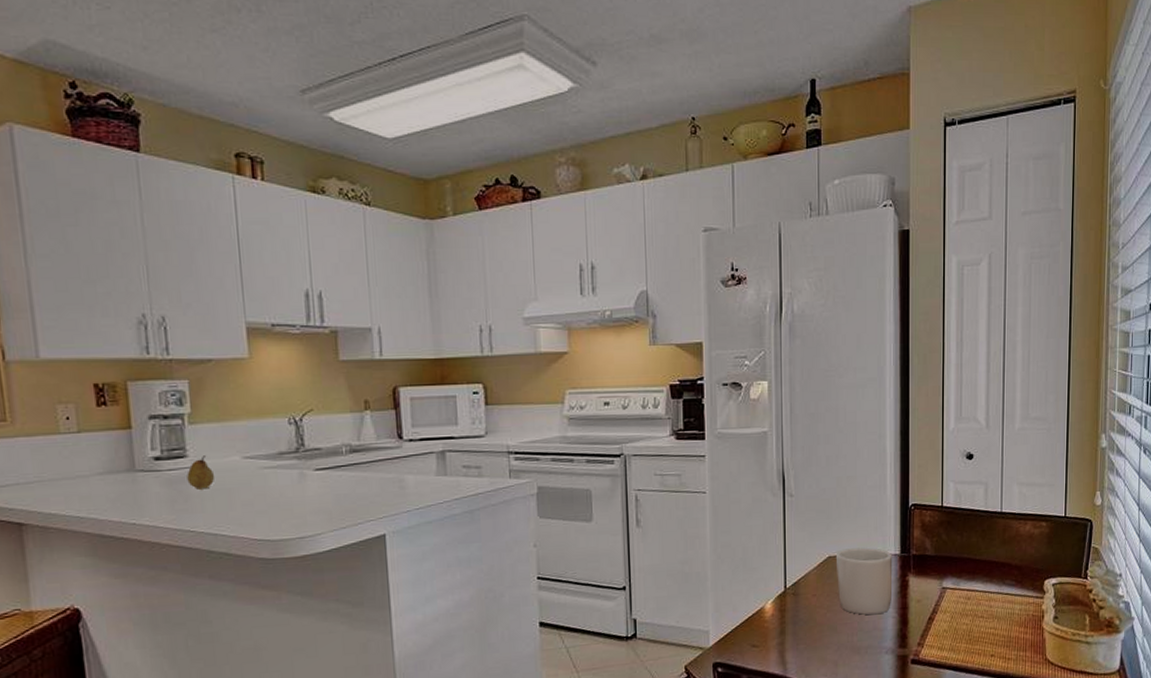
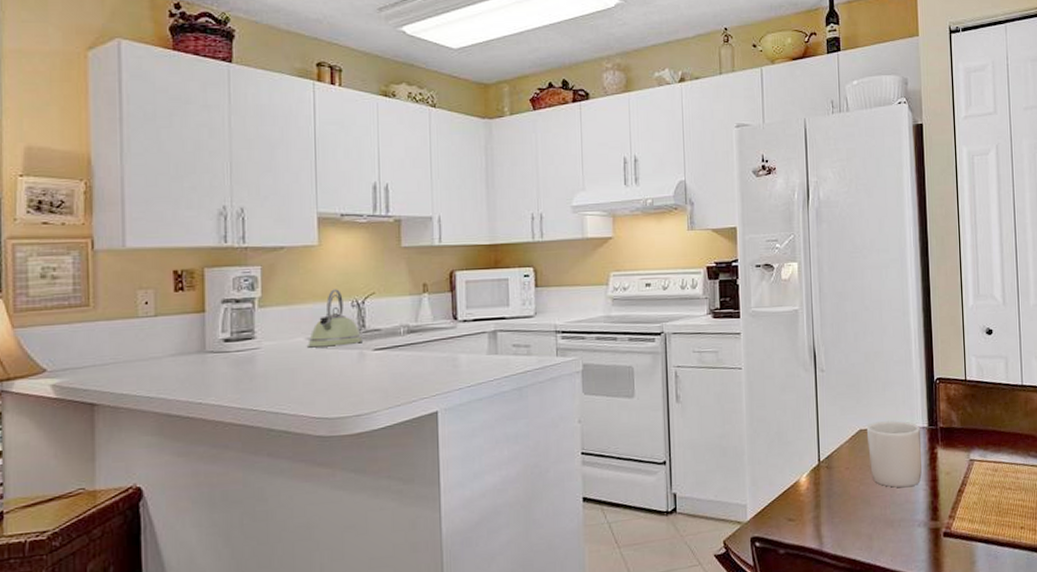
fruit: present [187,455,215,490] -> none [253,337,280,370]
kettle: none [242,405,302,467] -> present [306,289,363,348]

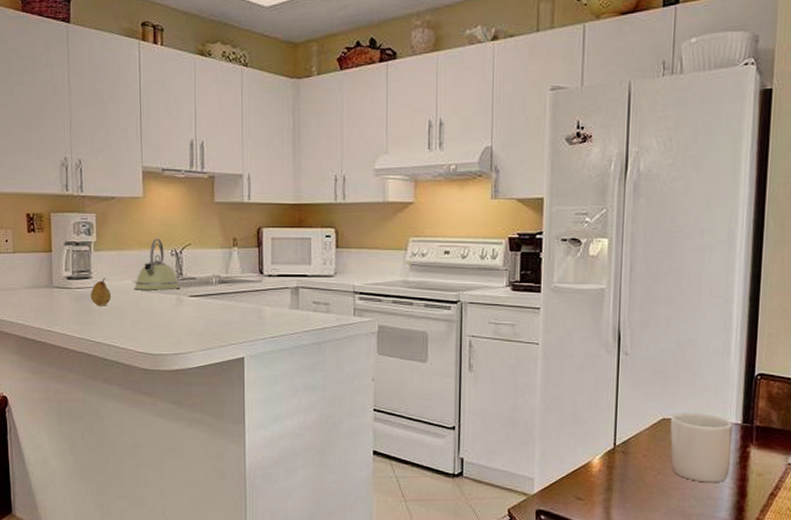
fruit: none [253,337,280,370] -> present [90,278,112,306]

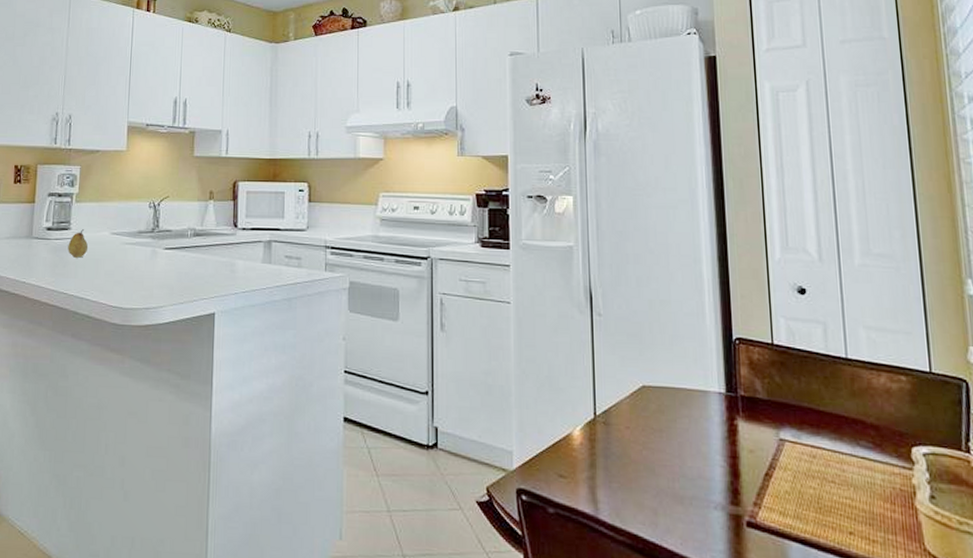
kettle: present [133,238,180,291] -> none [110,191,156,243]
mug: present [670,412,733,483] -> none [650,379,718,461]

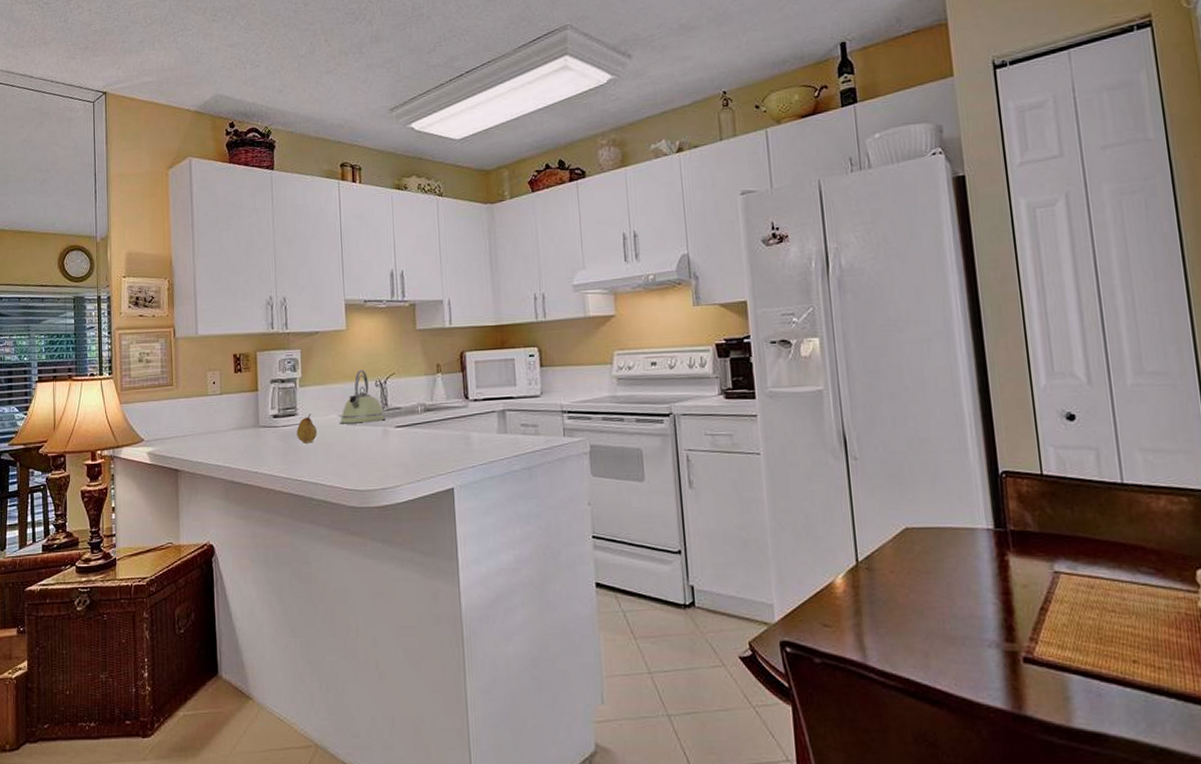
kettle: none [110,191,156,243] -> present [339,370,386,424]

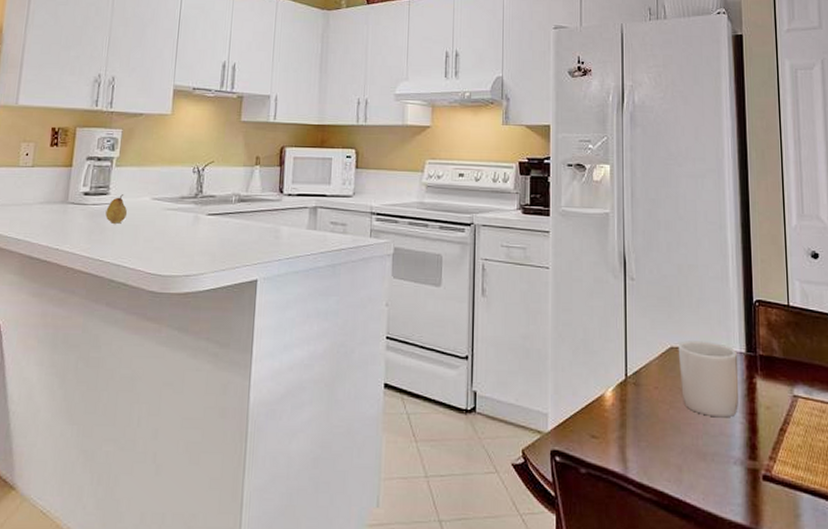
kettle: present [339,370,386,424] -> none [151,155,199,209]
mug: none [913,519,990,600] -> present [678,341,739,418]

